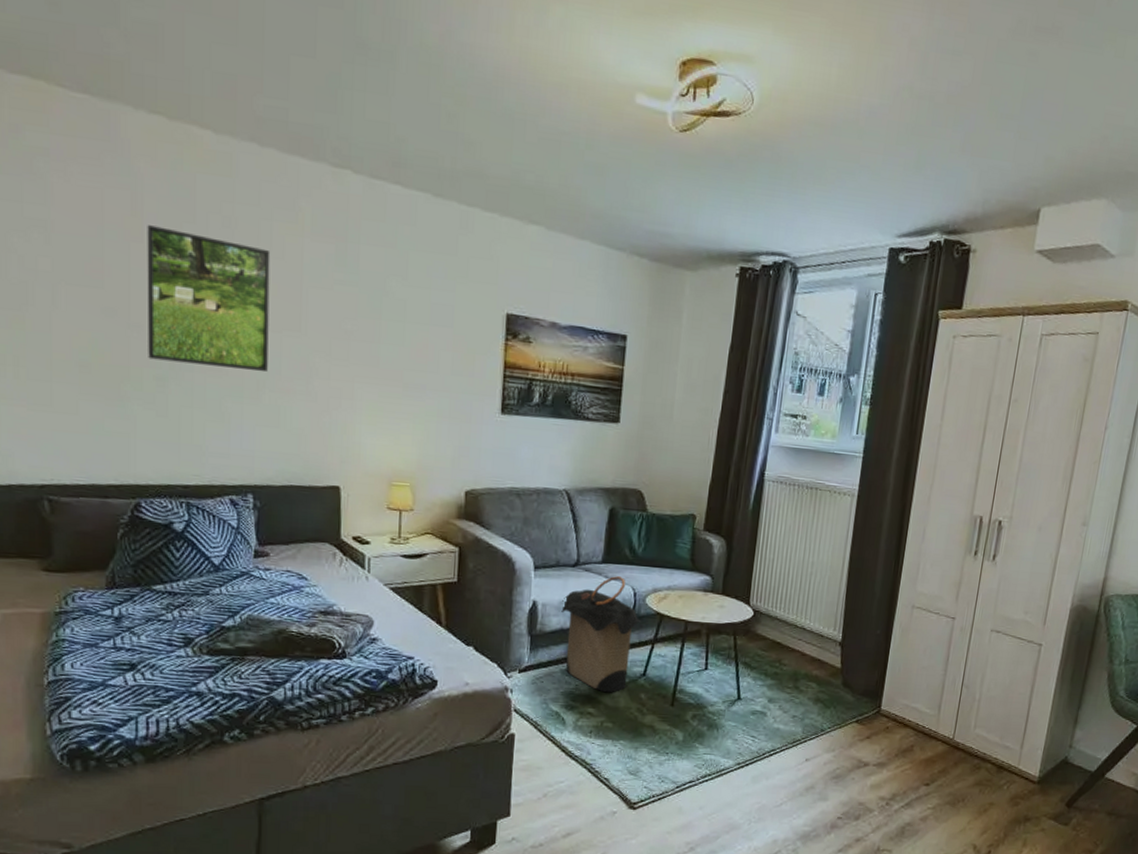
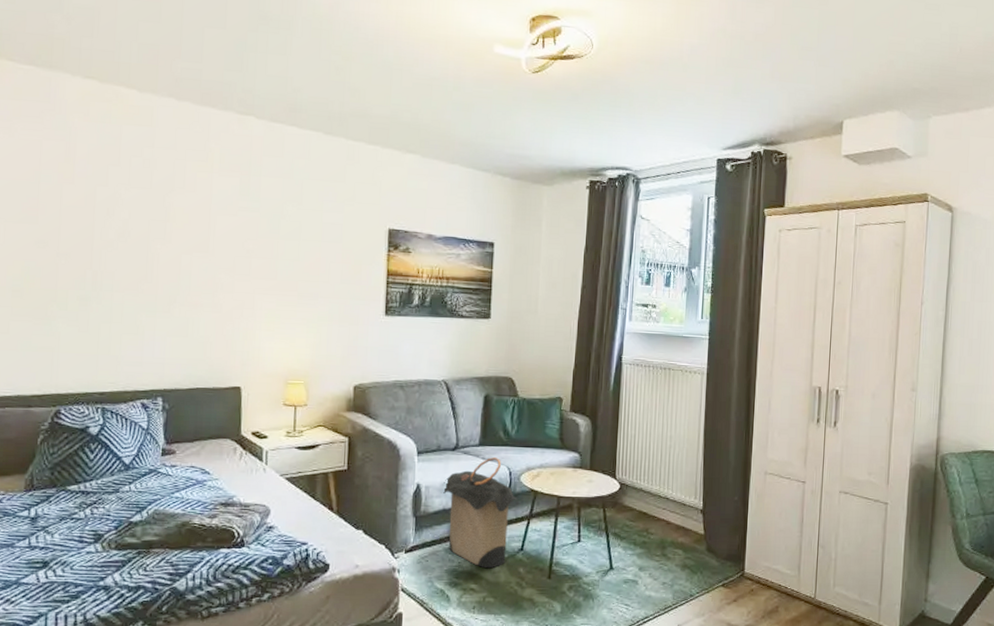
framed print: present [147,225,271,372] -> none [73,169,184,289]

